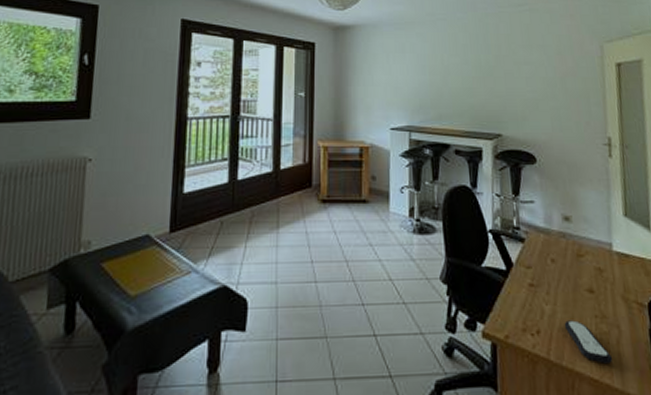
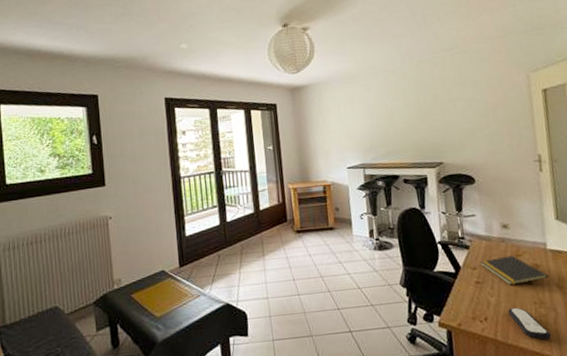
notepad: none [536,254,613,292] -> present [480,255,549,285]

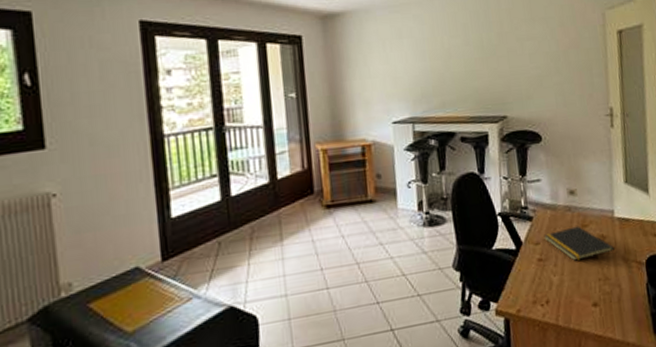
remote control: present [508,307,552,340] -> none [571,286,615,321]

